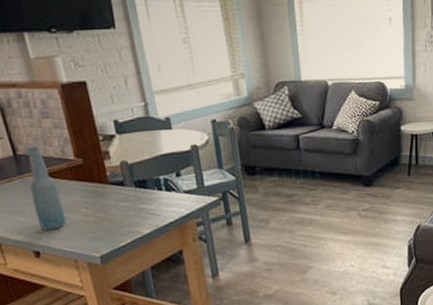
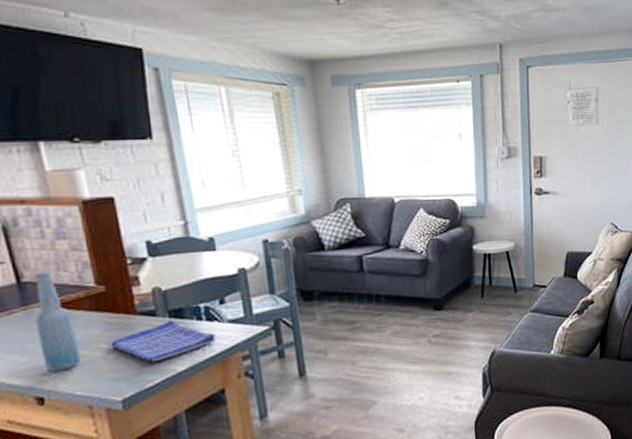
dish towel: none [89,189,174,226] -> present [111,320,215,362]

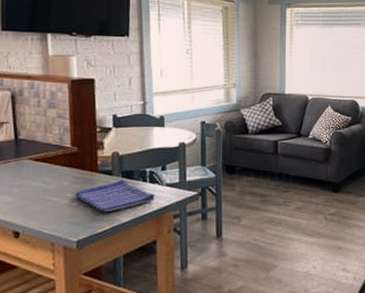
bottle: present [35,270,82,372] -> none [23,131,52,212]

